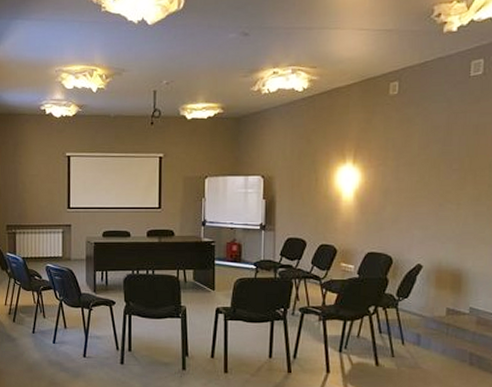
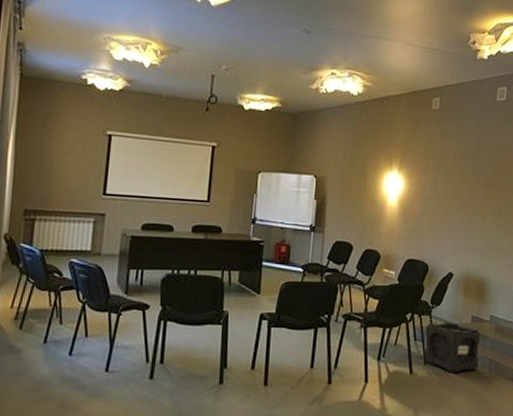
speaker: none [391,314,458,366] -> present [424,322,481,373]

